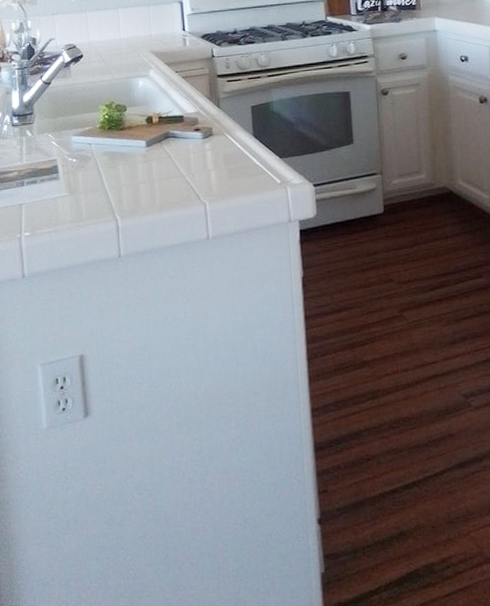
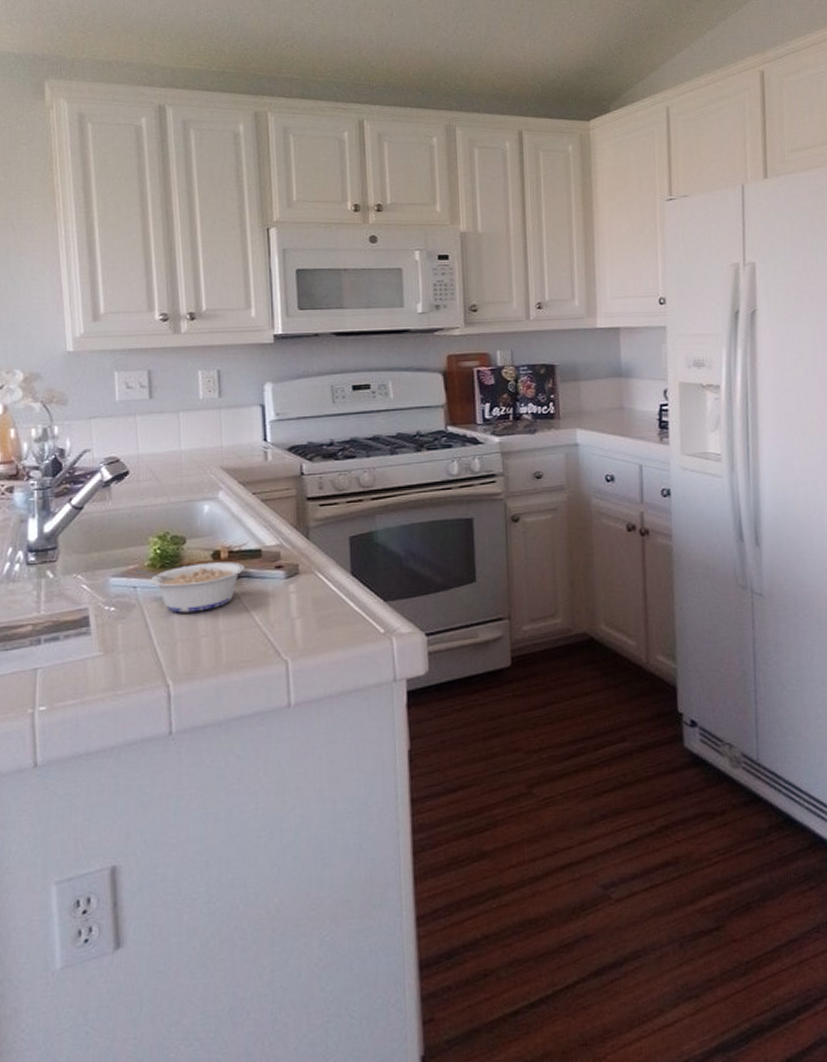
legume: none [89,125,172,165] -> present [134,561,245,613]

